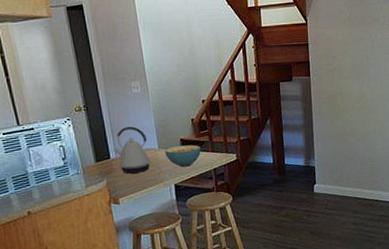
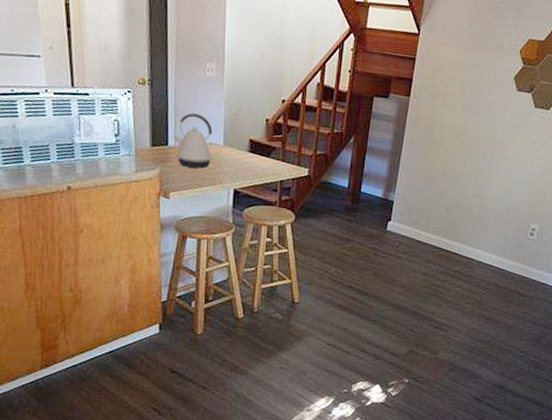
cereal bowl: present [165,144,202,167] -> none [230,146,271,173]

